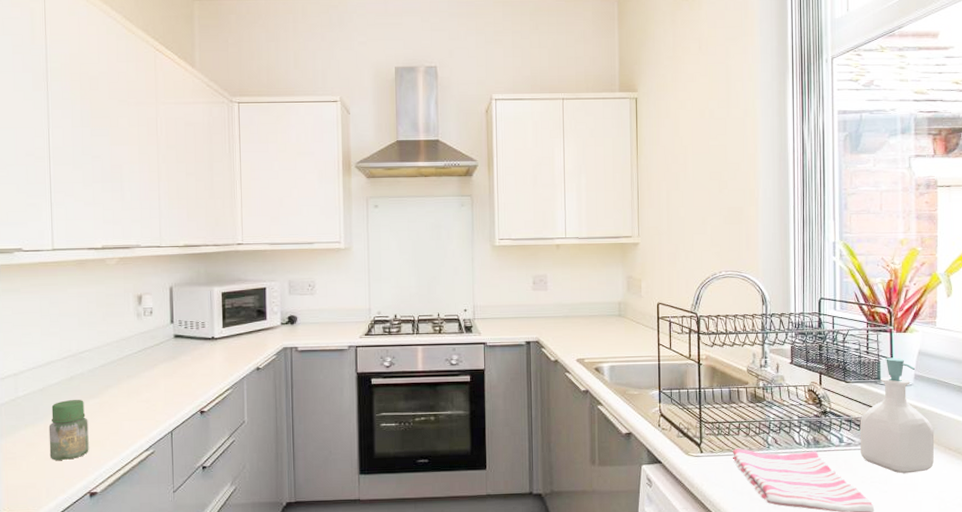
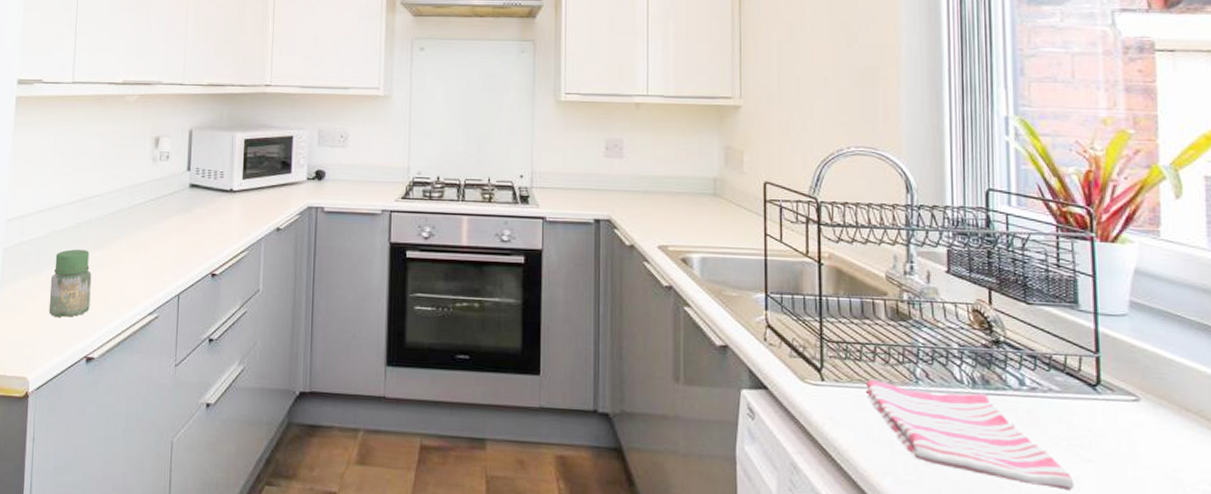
soap bottle: present [860,357,935,474] -> none [1049,275,1164,439]

